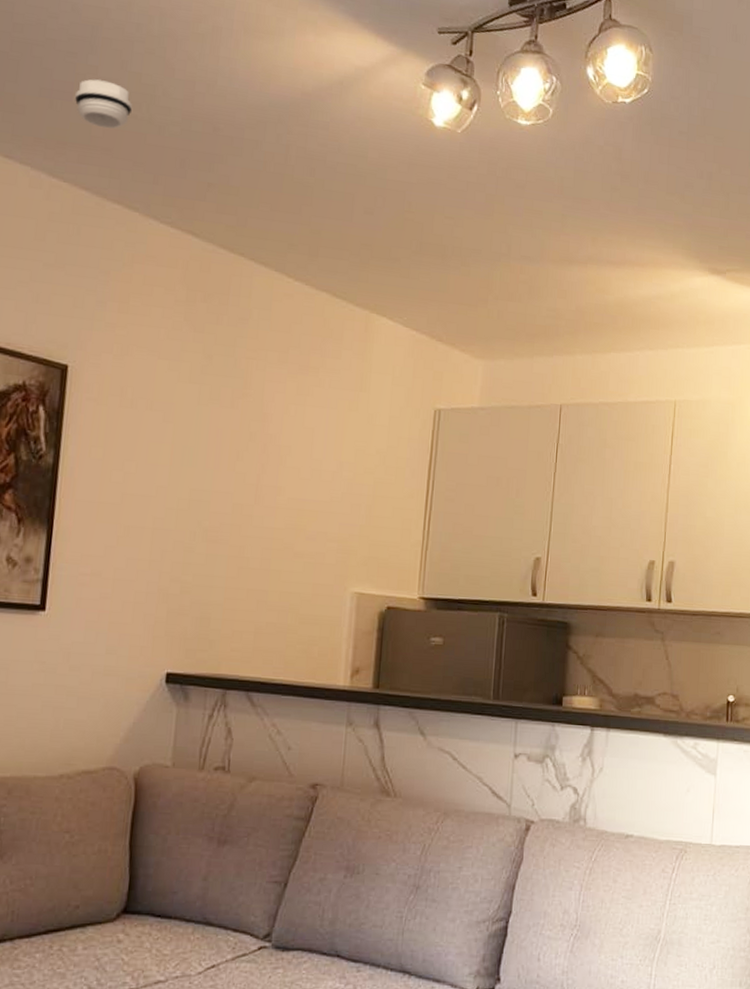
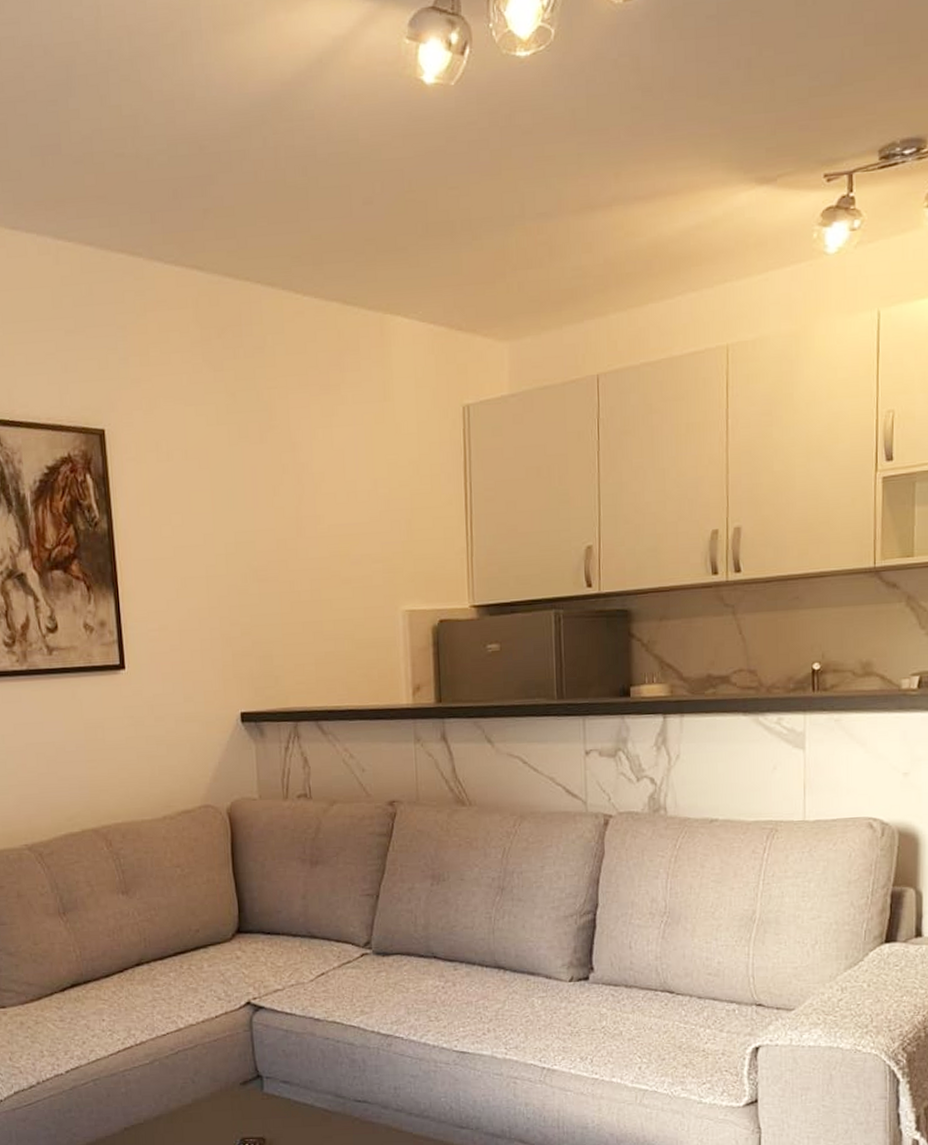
smoke detector: present [74,79,133,129] -> none [62,122,119,175]

